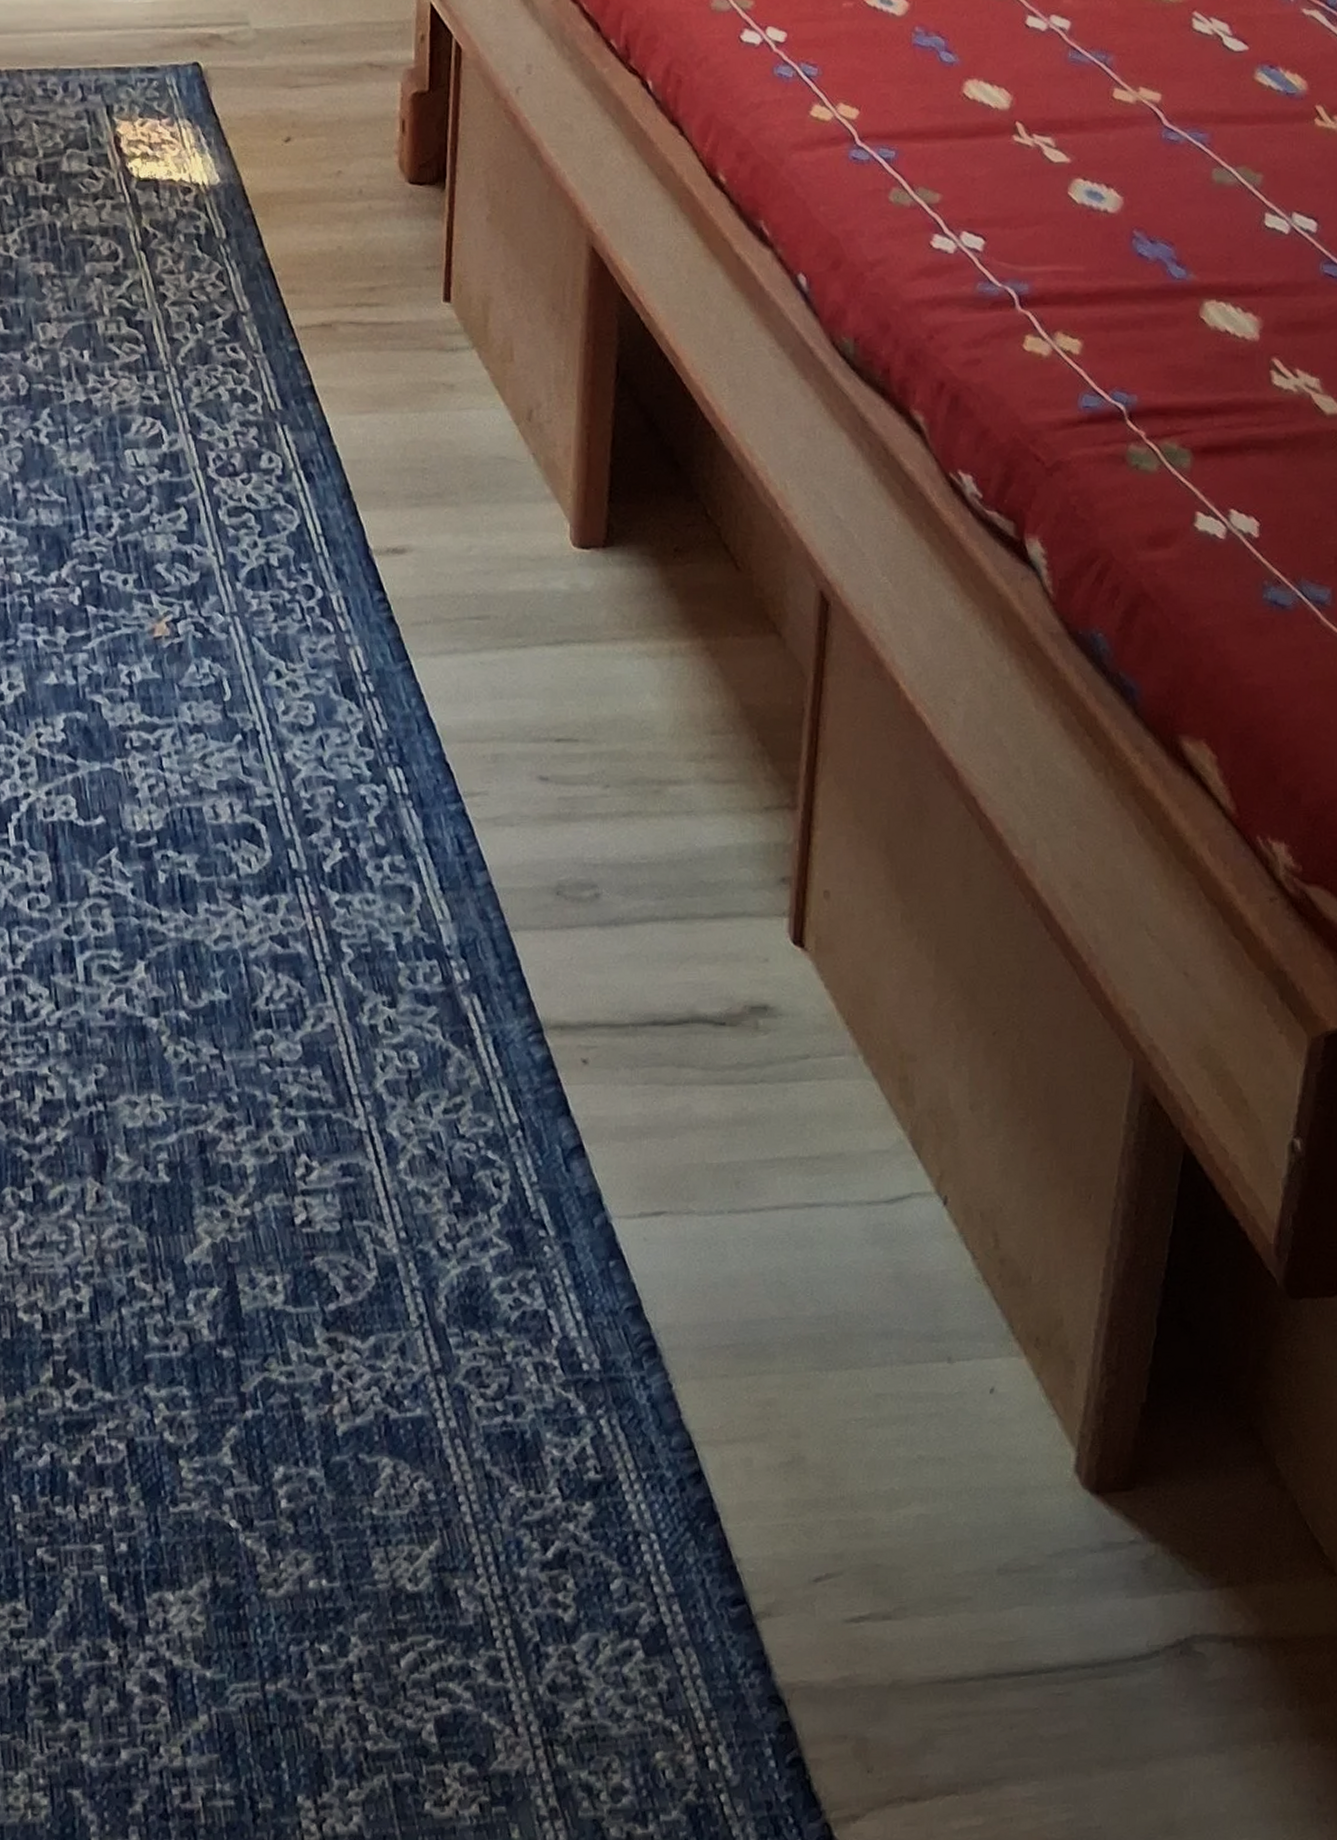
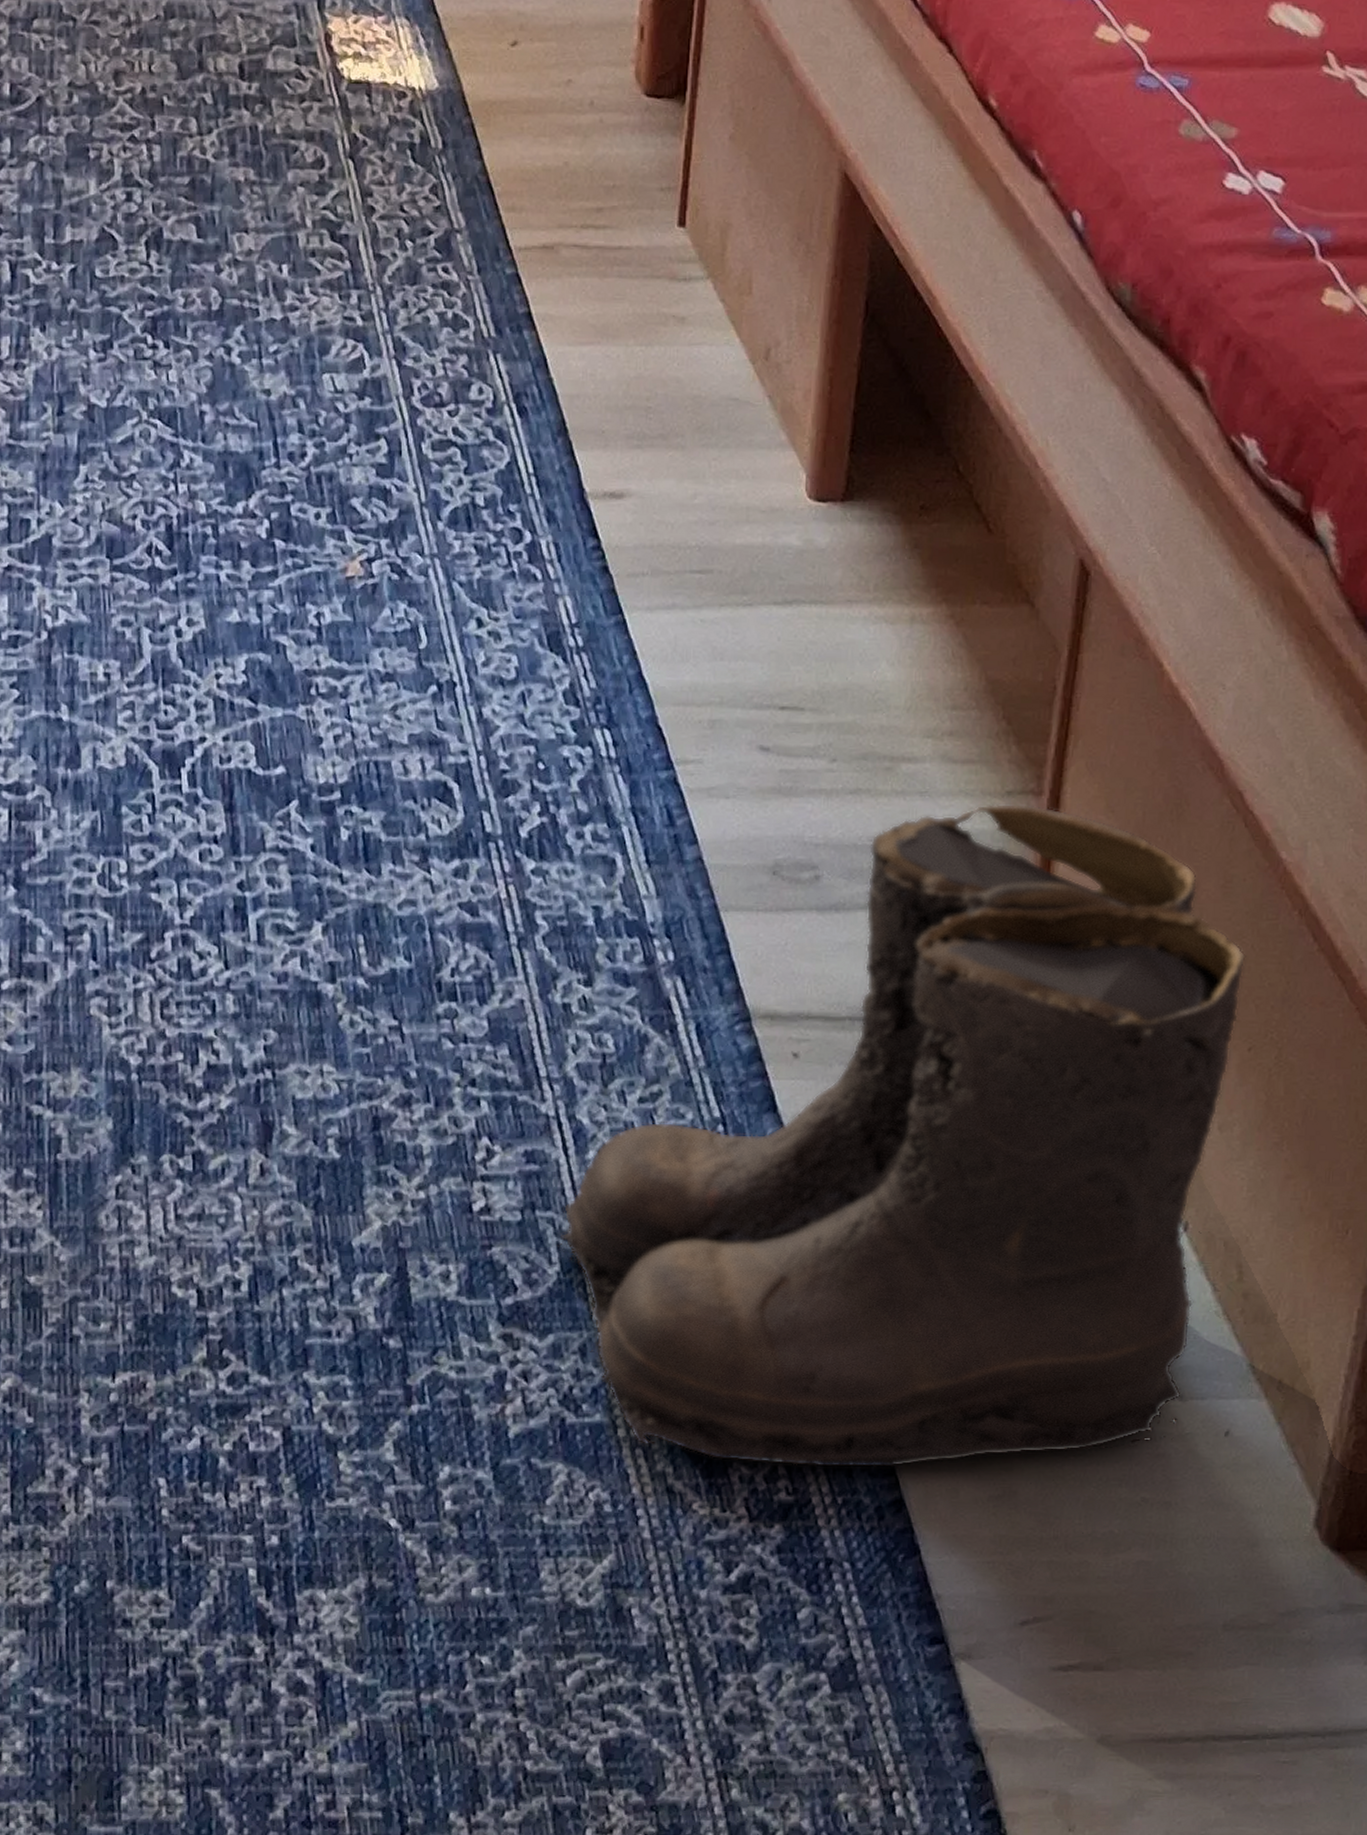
boots: none [374,817,987,1446] -> present [557,803,1246,1468]

